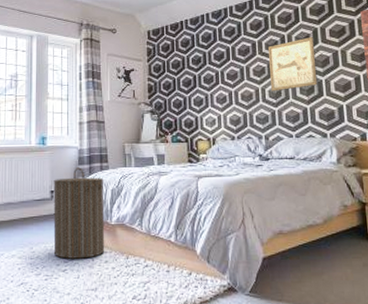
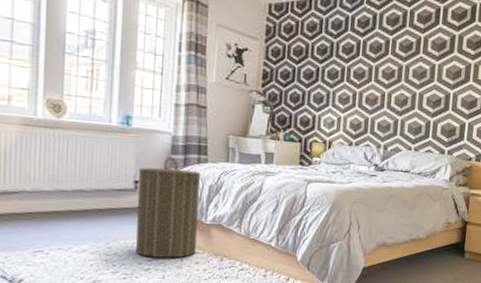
wall art: present [267,37,318,92] -> none [398,43,451,99]

